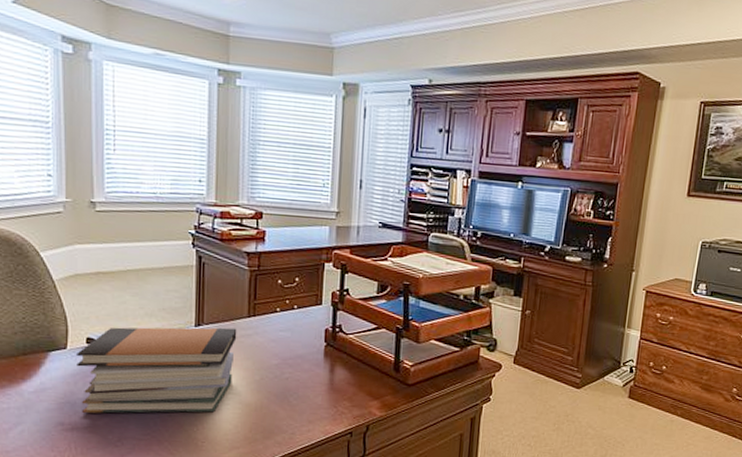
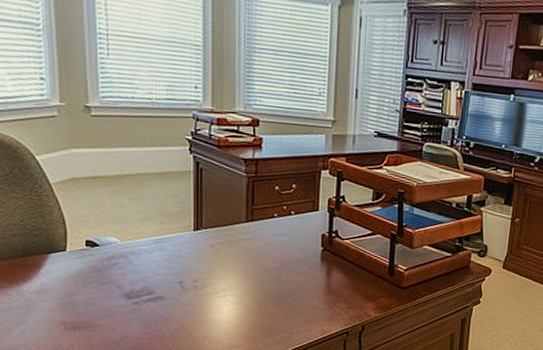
book stack: present [77,327,237,414] -> none [76,230,236,313]

